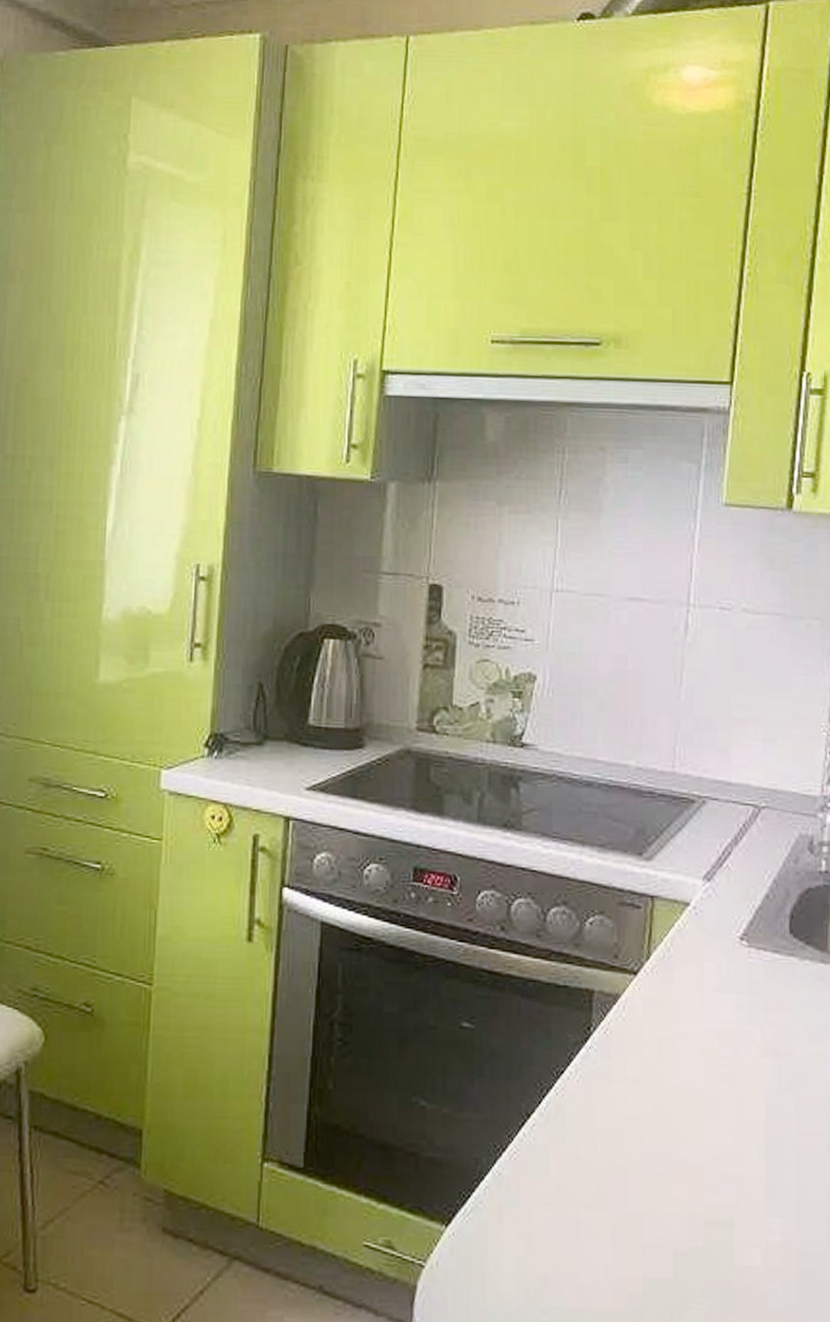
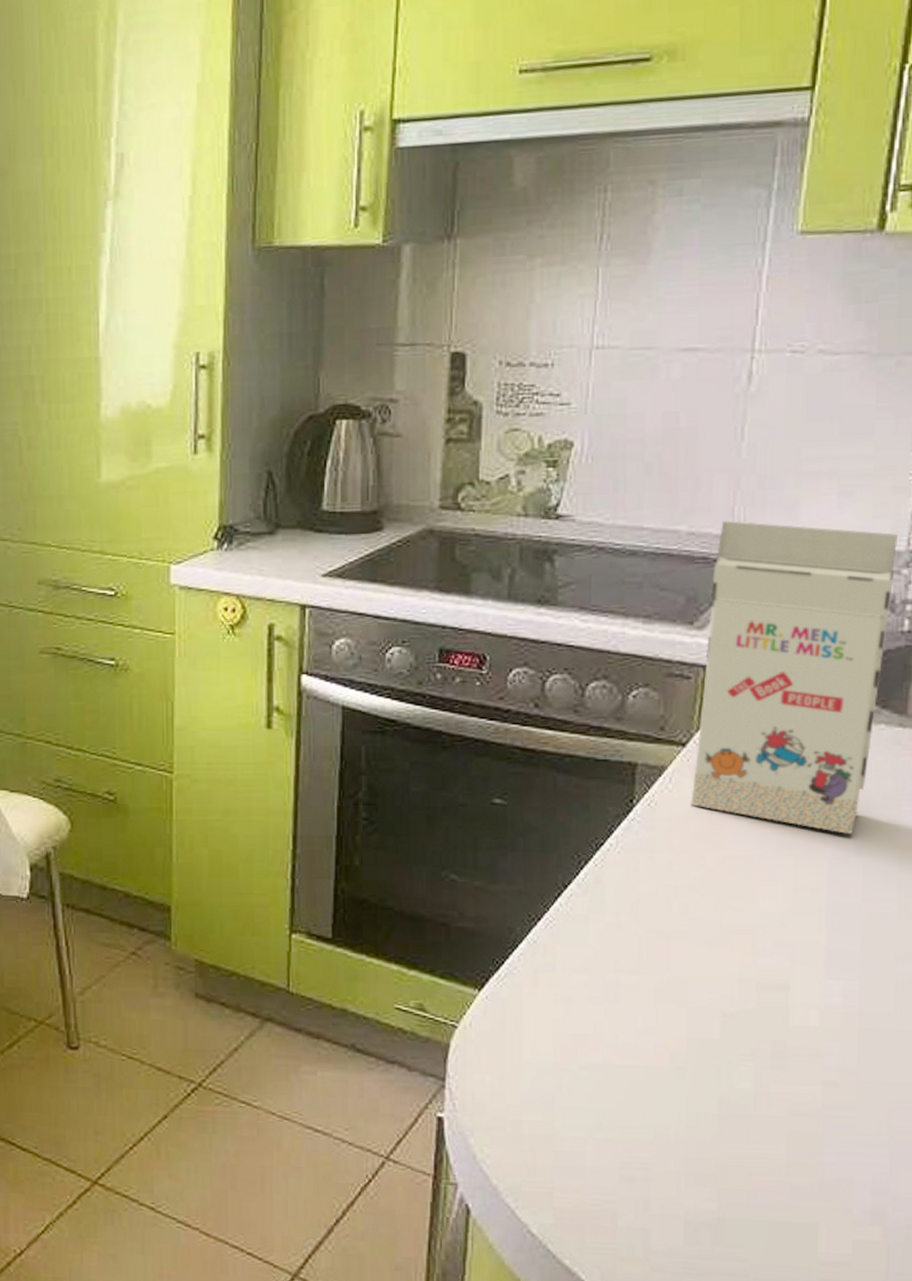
gift box: none [642,759,814,1067] -> present [691,521,899,834]

